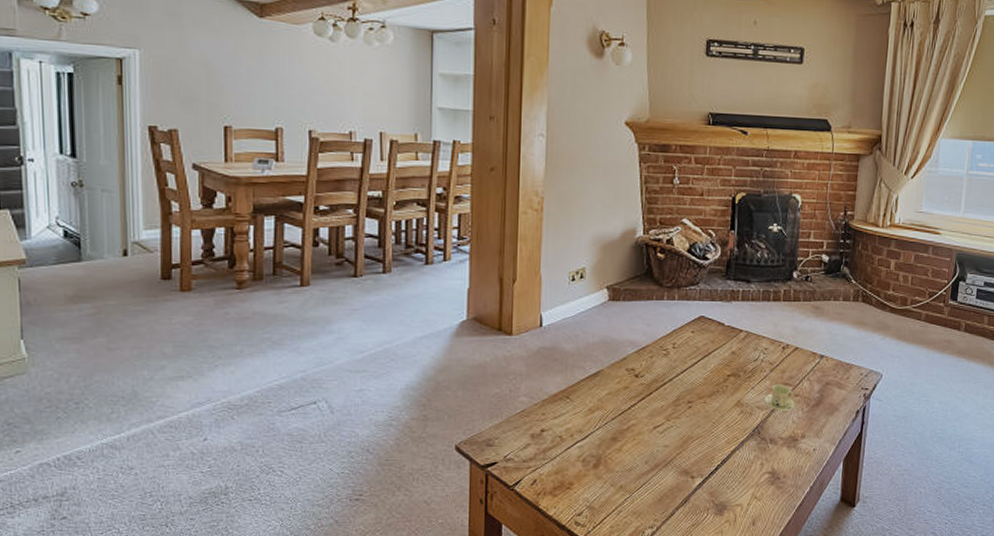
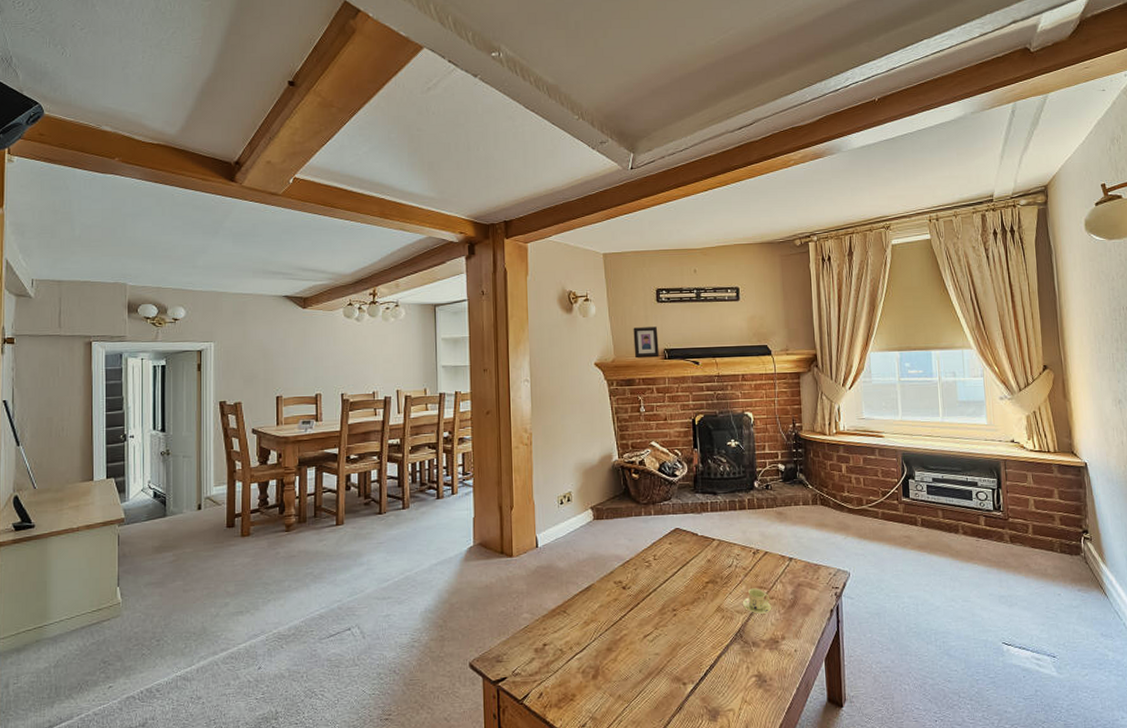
picture frame: none [673,83,704,122] -> present [633,327,659,358]

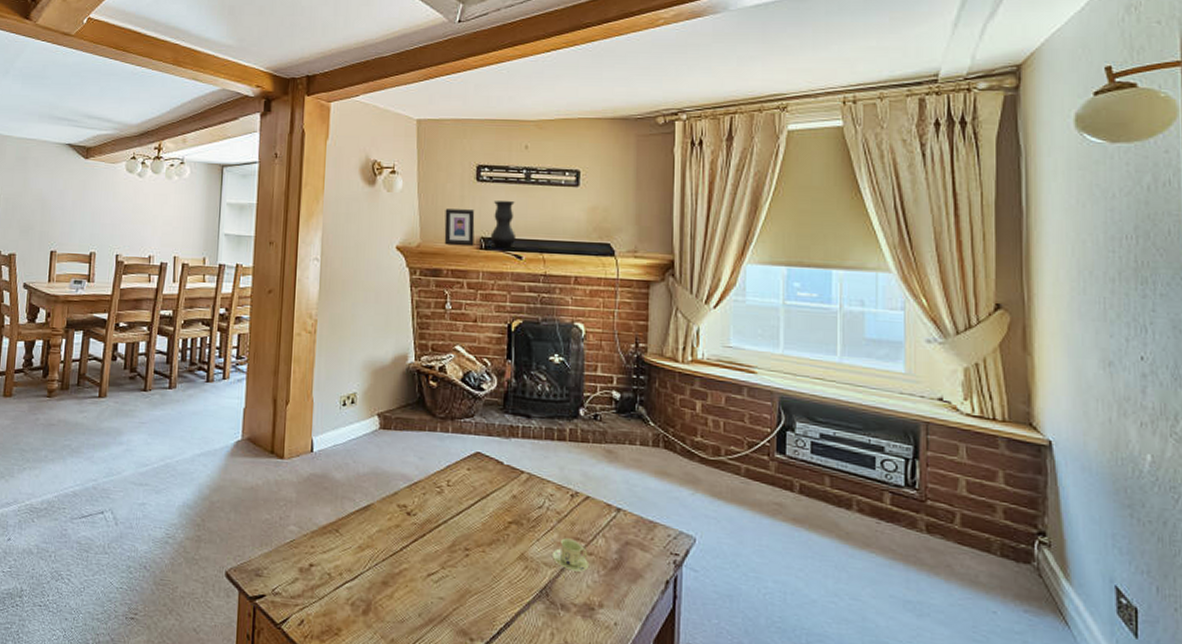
vase: none [672,317,693,357] -> present [490,201,517,248]

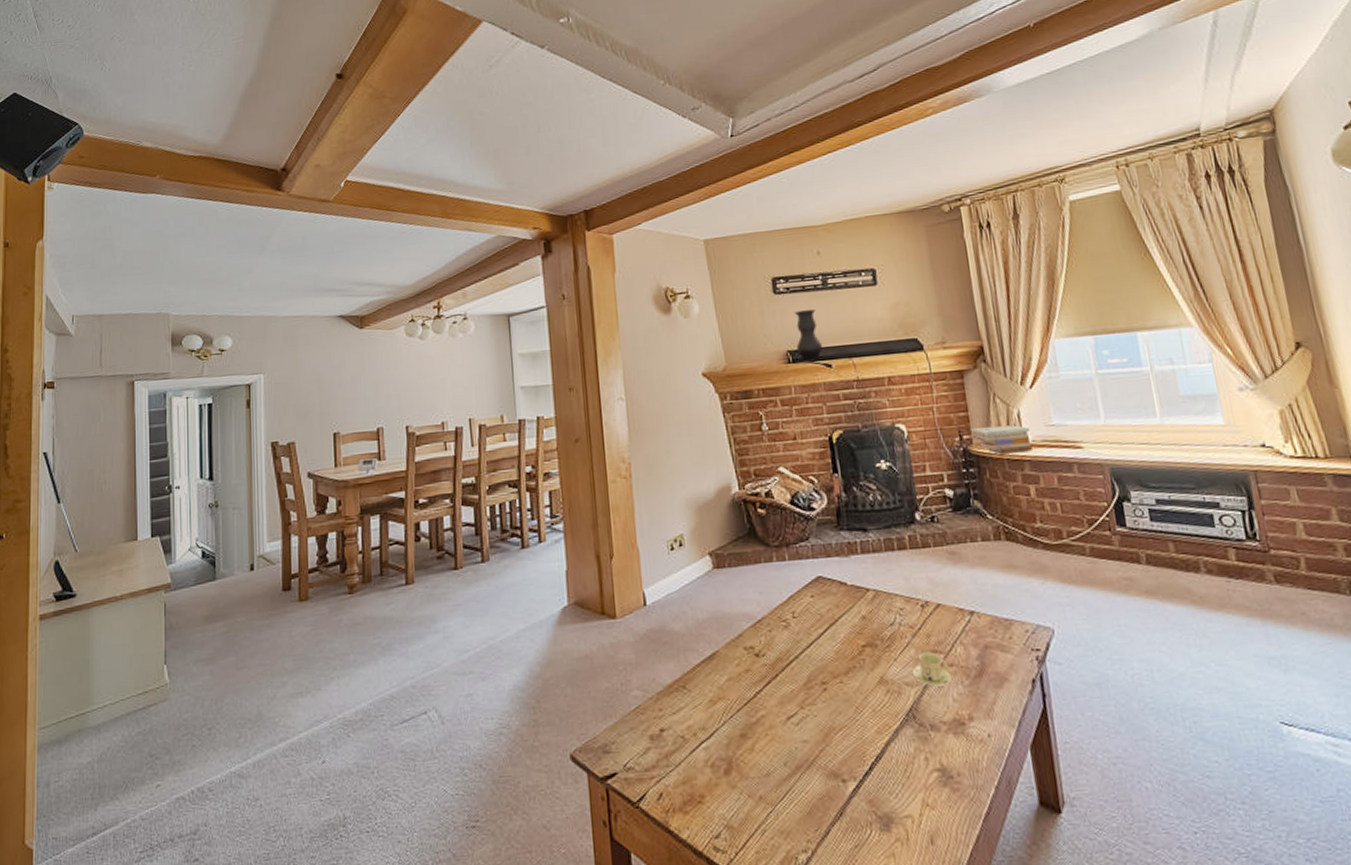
picture frame: present [444,209,475,247] -> none [746,324,781,365]
books: none [648,338,706,369] -> present [971,425,1032,454]

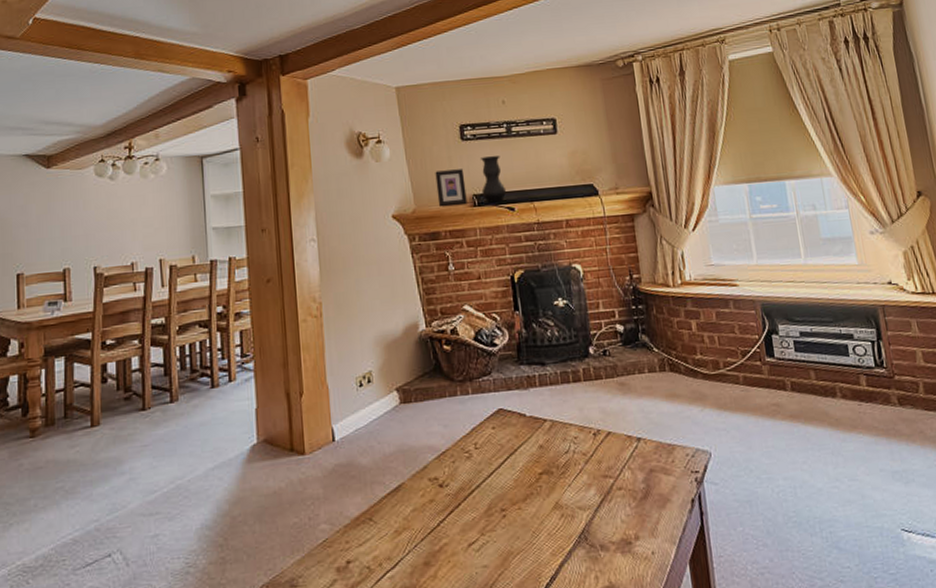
picture frame: none [746,324,781,365] -> present [435,169,467,207]
cup and saucer: present [912,652,953,687] -> none [584,477,621,510]
books: present [971,425,1032,454] -> none [640,265,694,292]

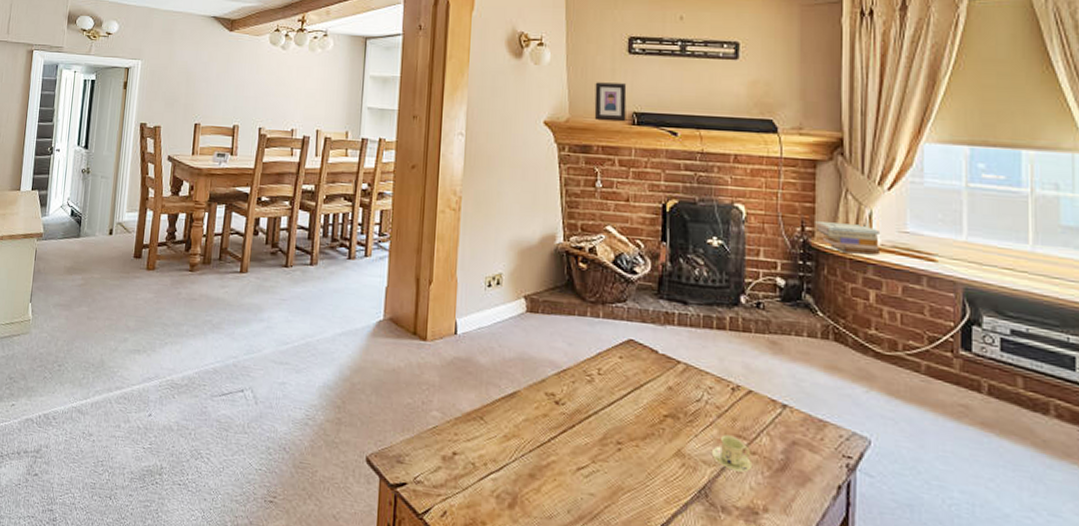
vase: present [481,156,507,203] -> none [643,74,671,124]
cup and saucer: none [584,477,621,510] -> present [711,434,753,473]
books: none [640,265,694,292] -> present [815,221,879,256]

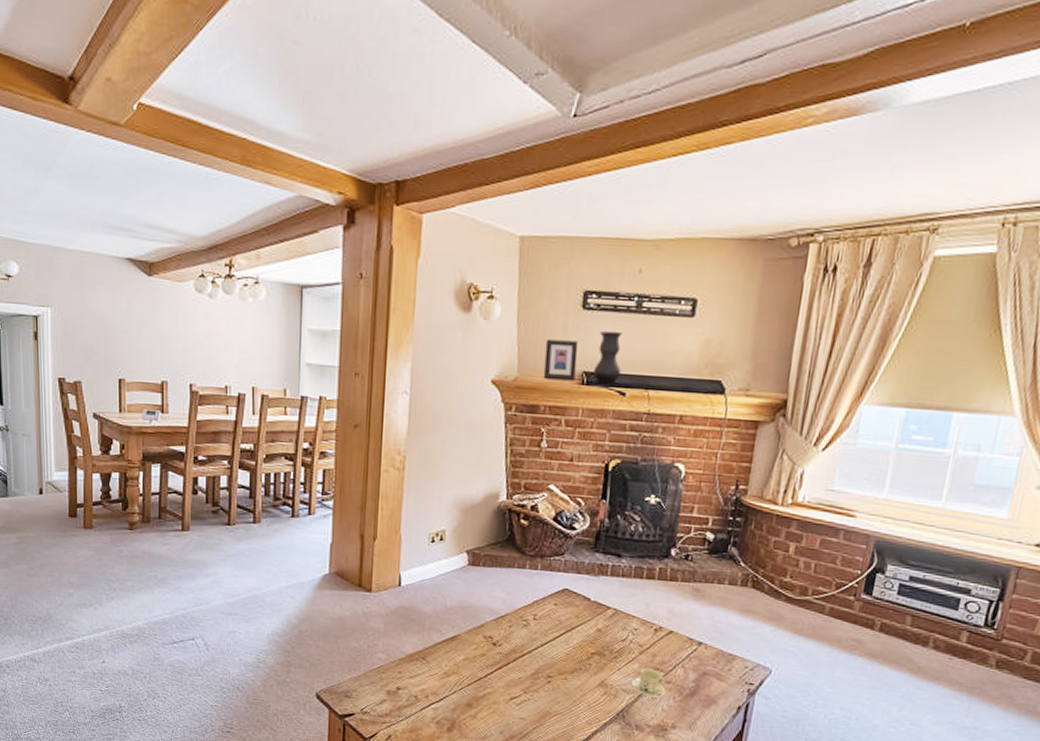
vase: none [643,74,671,124] -> present [593,331,623,384]
books: present [815,221,879,256] -> none [749,480,808,512]

